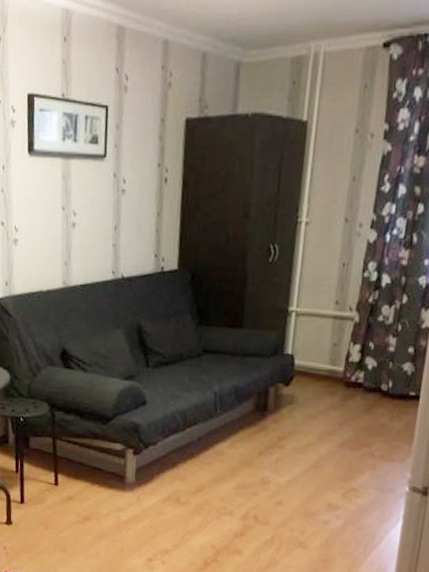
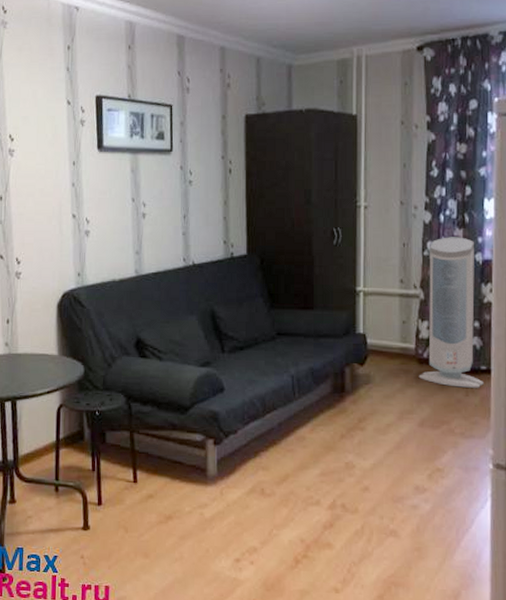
air purifier: none [343,258,420,414] -> present [418,237,484,388]

